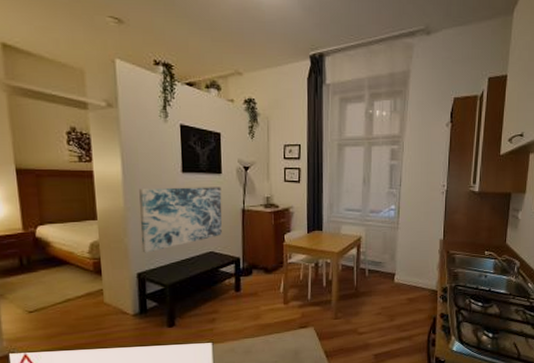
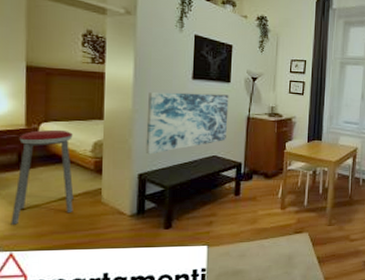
music stool: none [18,232,78,327] -> present [10,129,74,225]

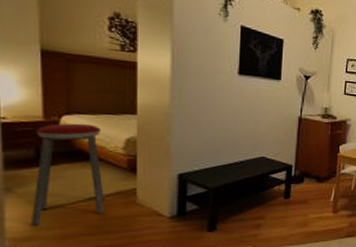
wall art: present [145,92,229,155] -> none [186,87,279,154]

